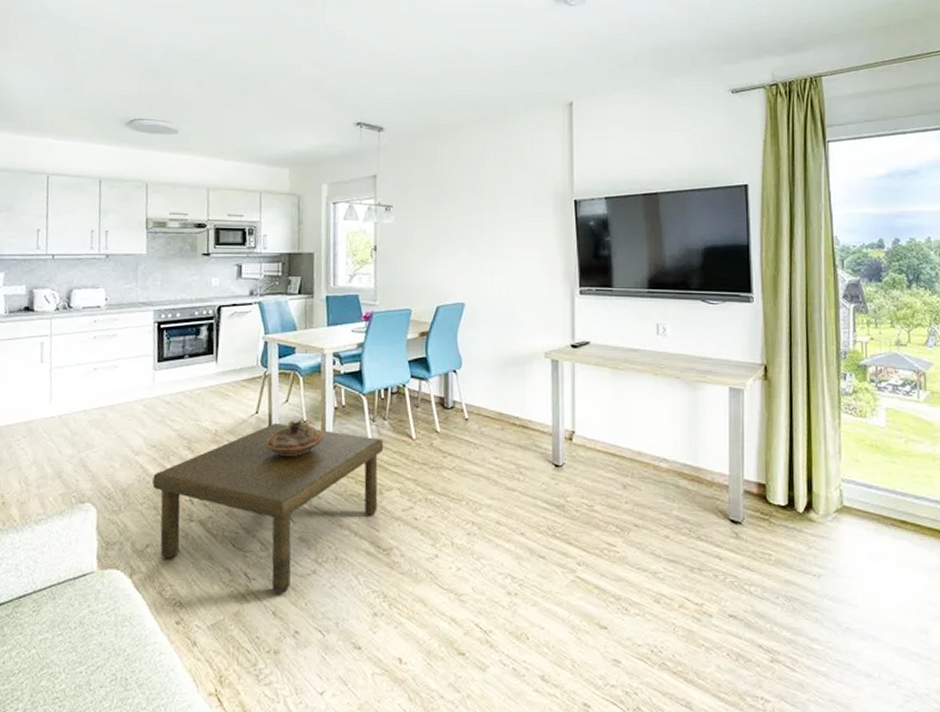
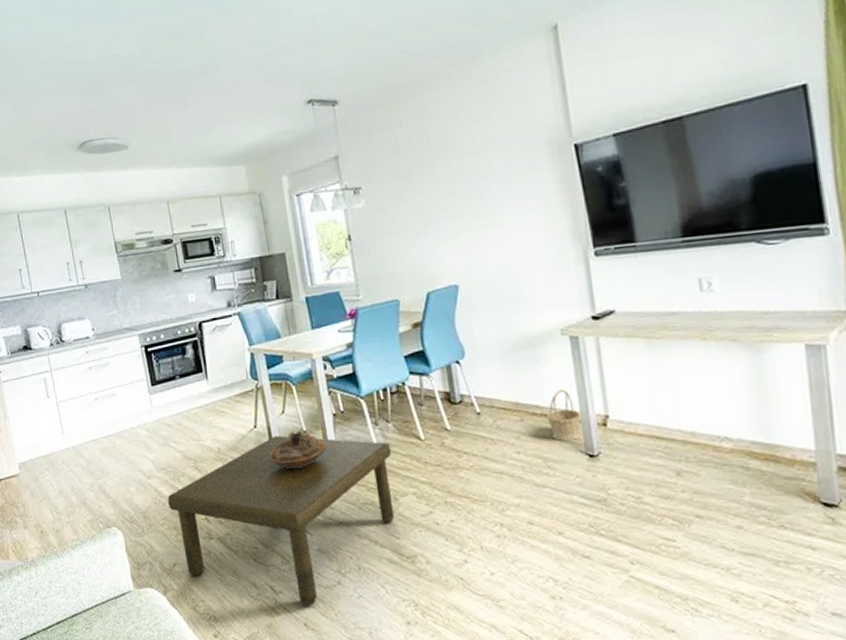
basket: none [524,404,552,450] -> present [546,388,581,441]

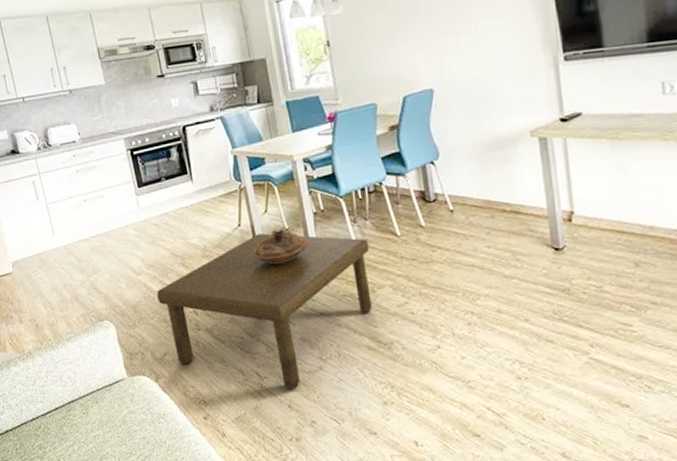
basket: present [546,388,581,441] -> none [516,187,548,236]

